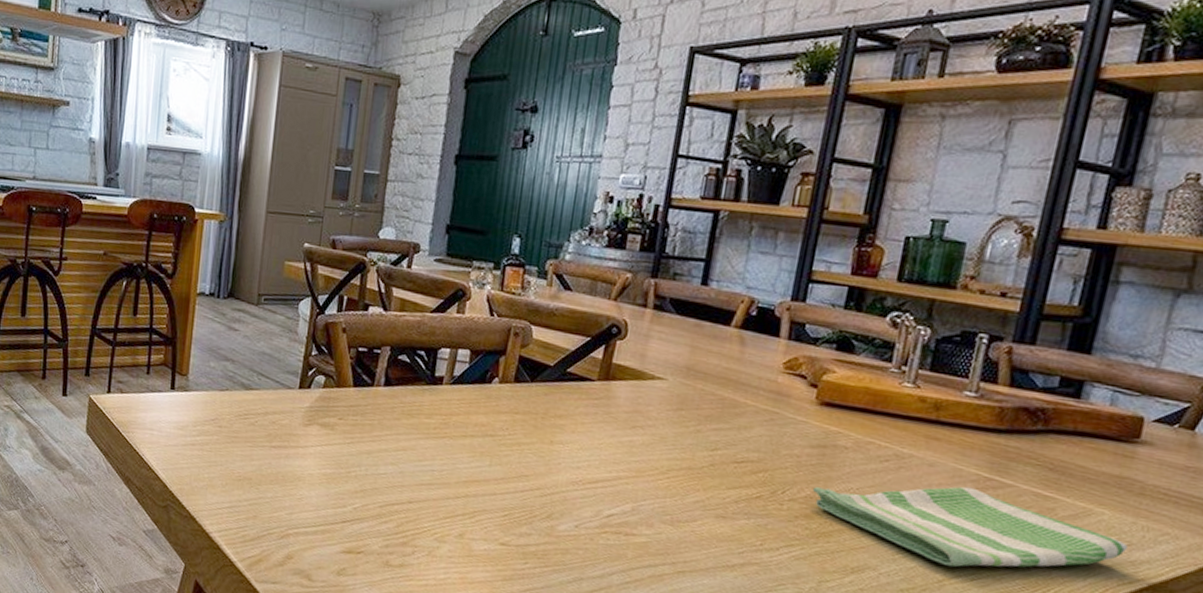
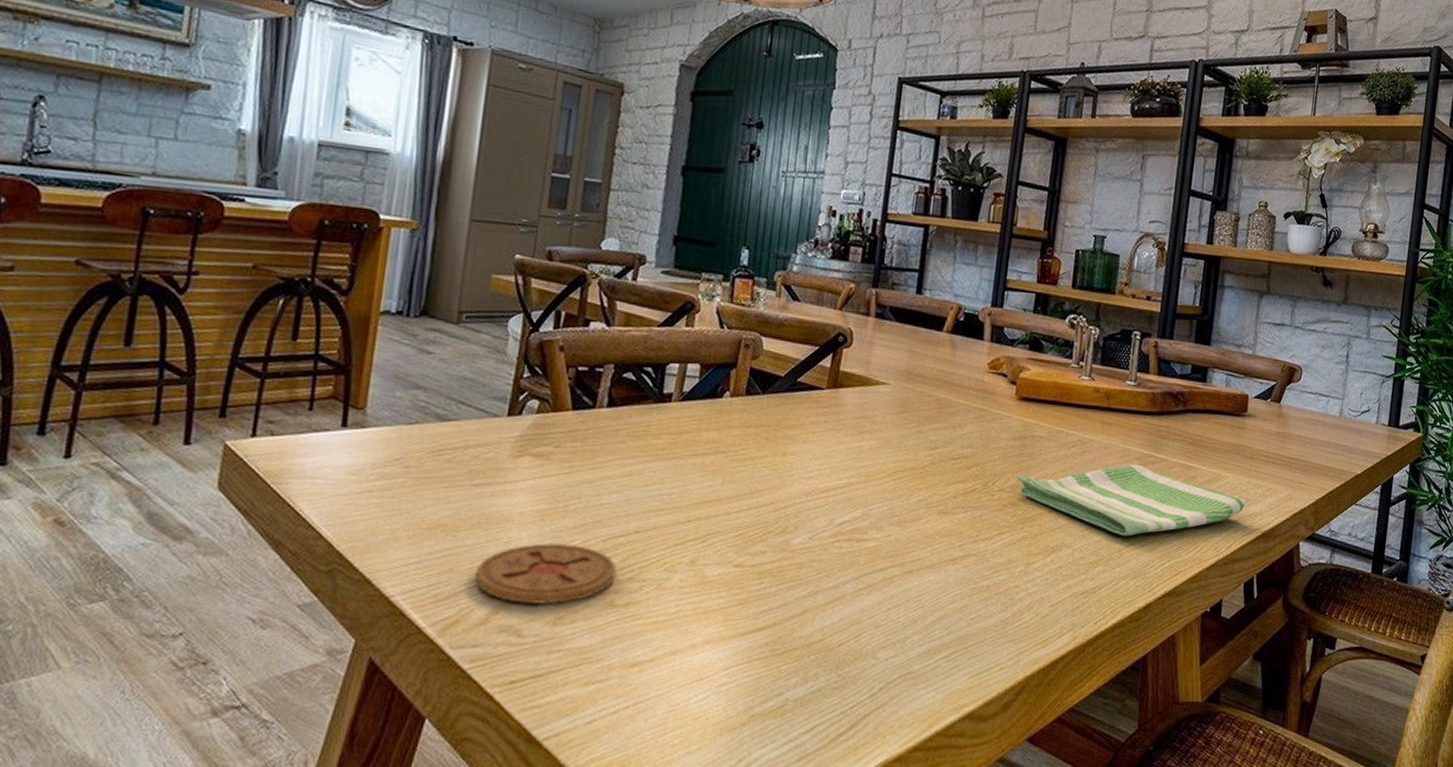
coaster: none [274,502,392,557] -> present [474,543,617,604]

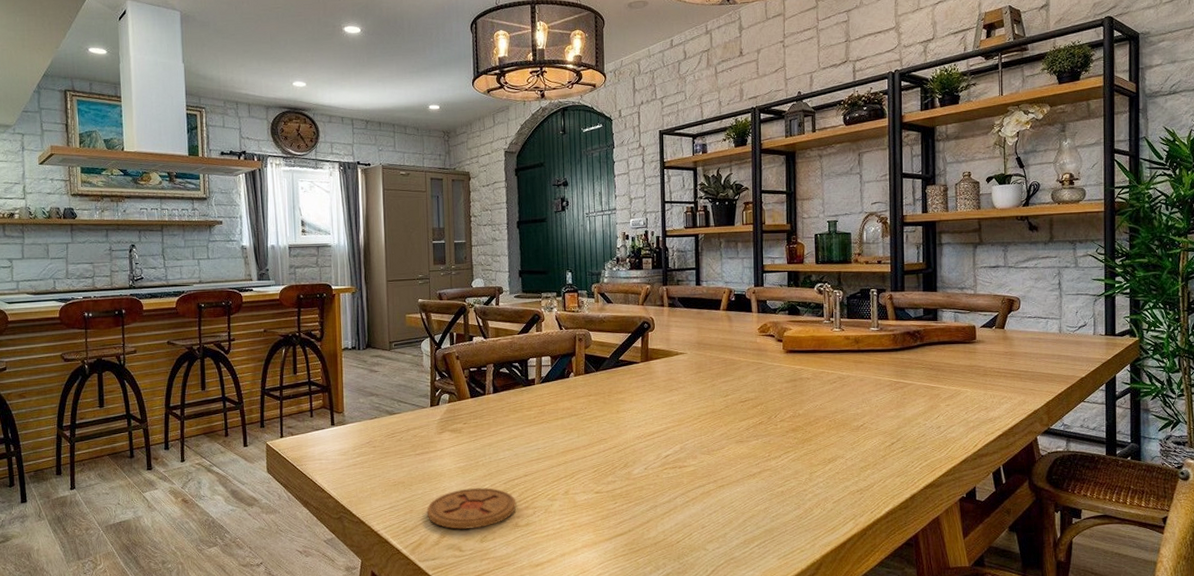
dish towel: present [1018,464,1246,537] -> none [794,390,985,446]

